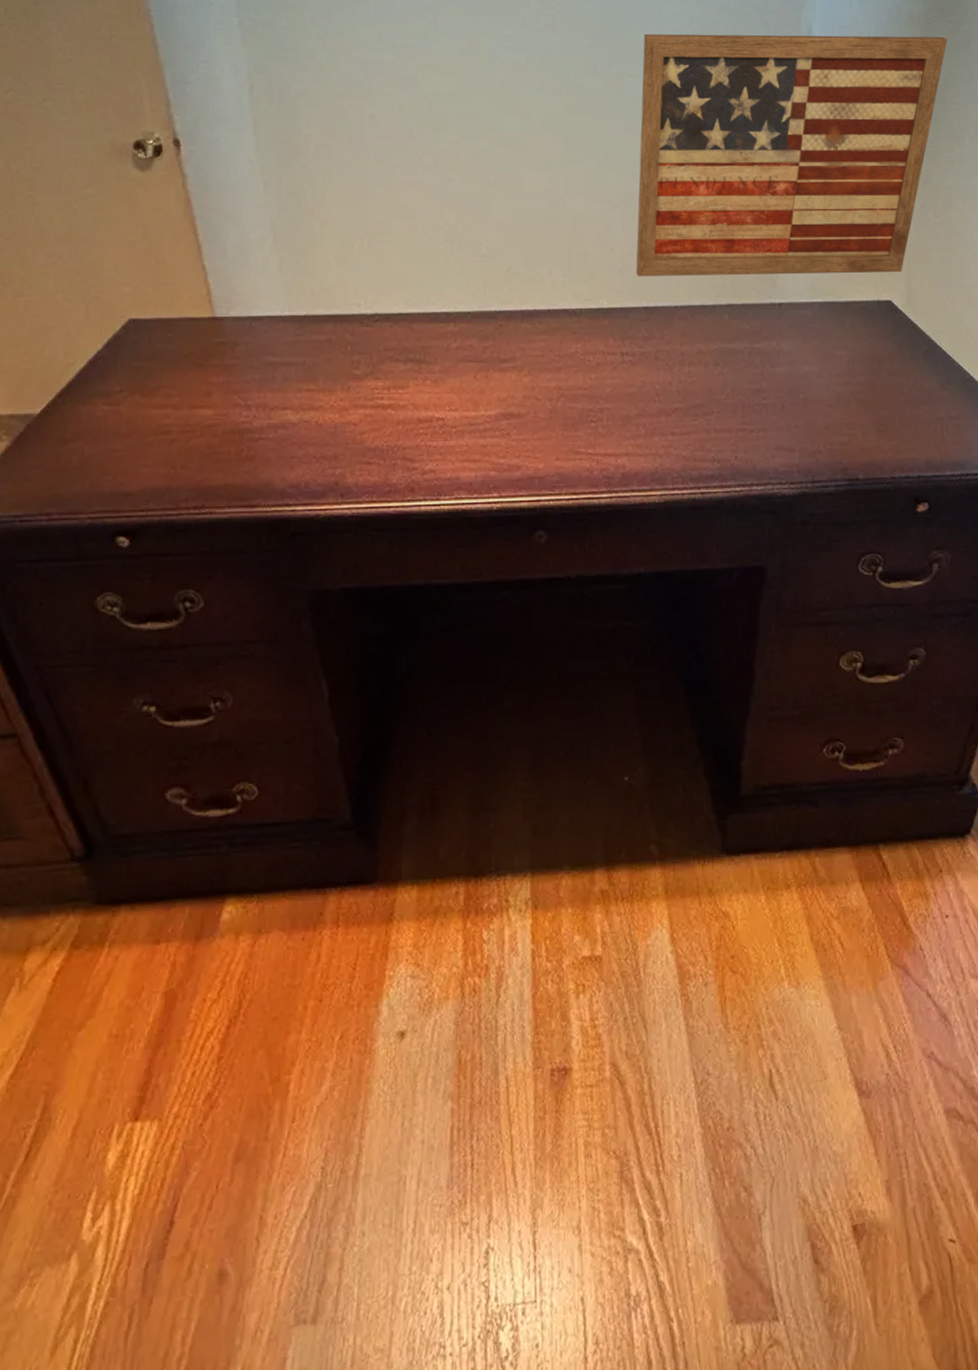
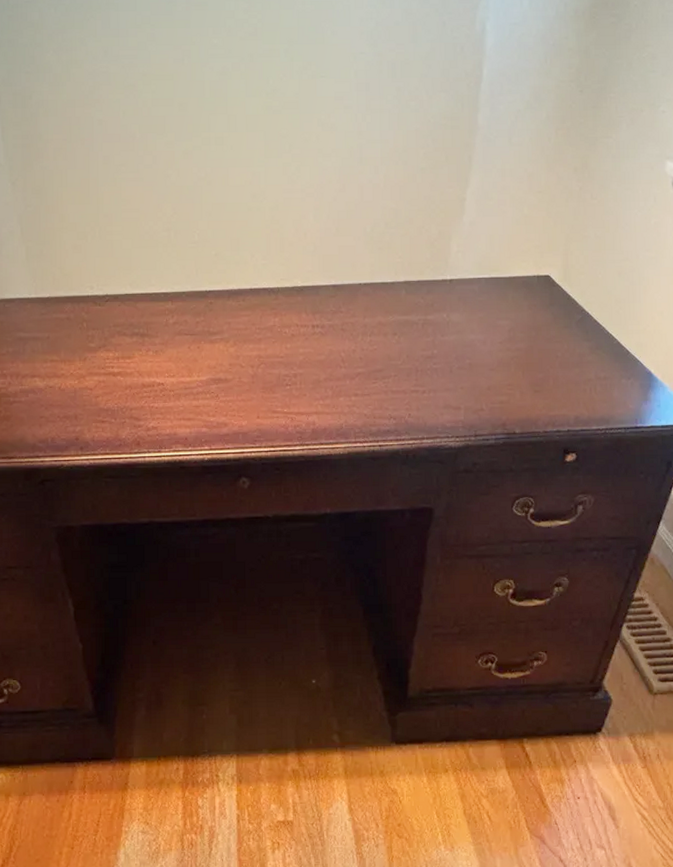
wall art: present [636,33,948,276] -> none [326,30,610,258]

